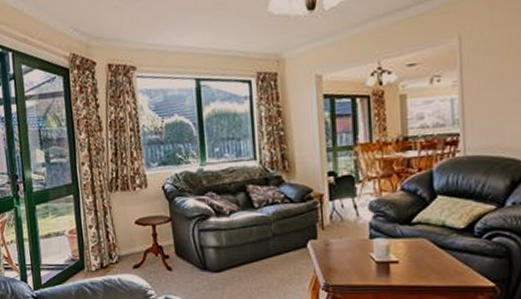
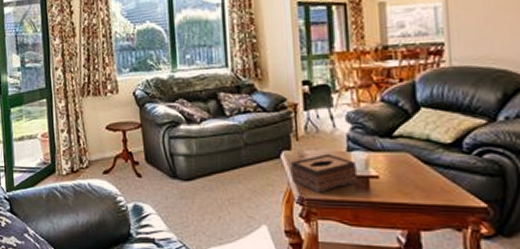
tissue box: none [316,241,380,279] -> present [290,153,358,193]

